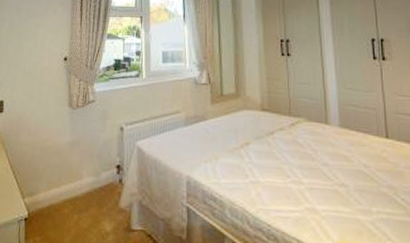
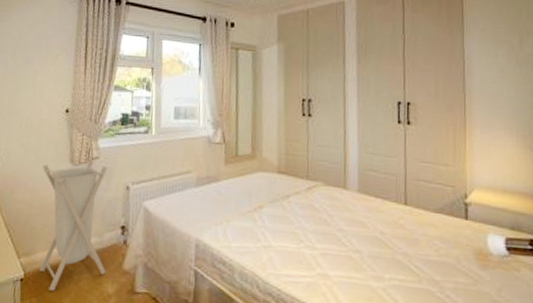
laundry hamper: none [42,103,103,230] -> present [40,160,107,291]

